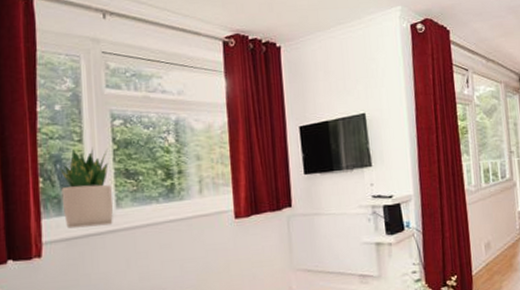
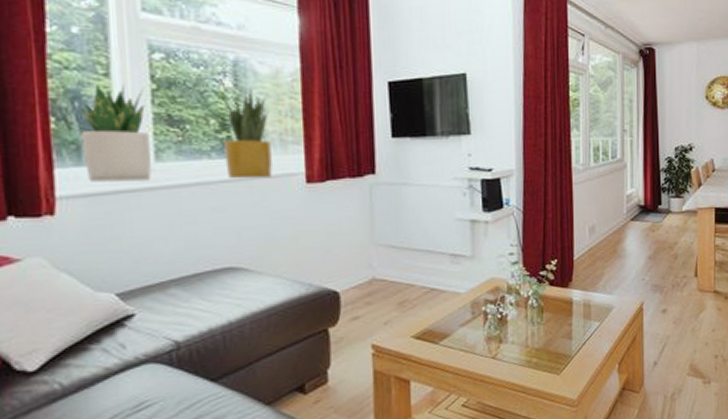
planter: none [165,142,207,219] -> present [219,88,273,179]

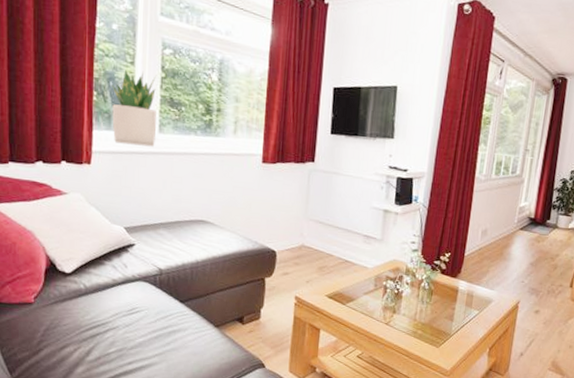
planter: present [219,88,273,179] -> none [206,83,242,156]

